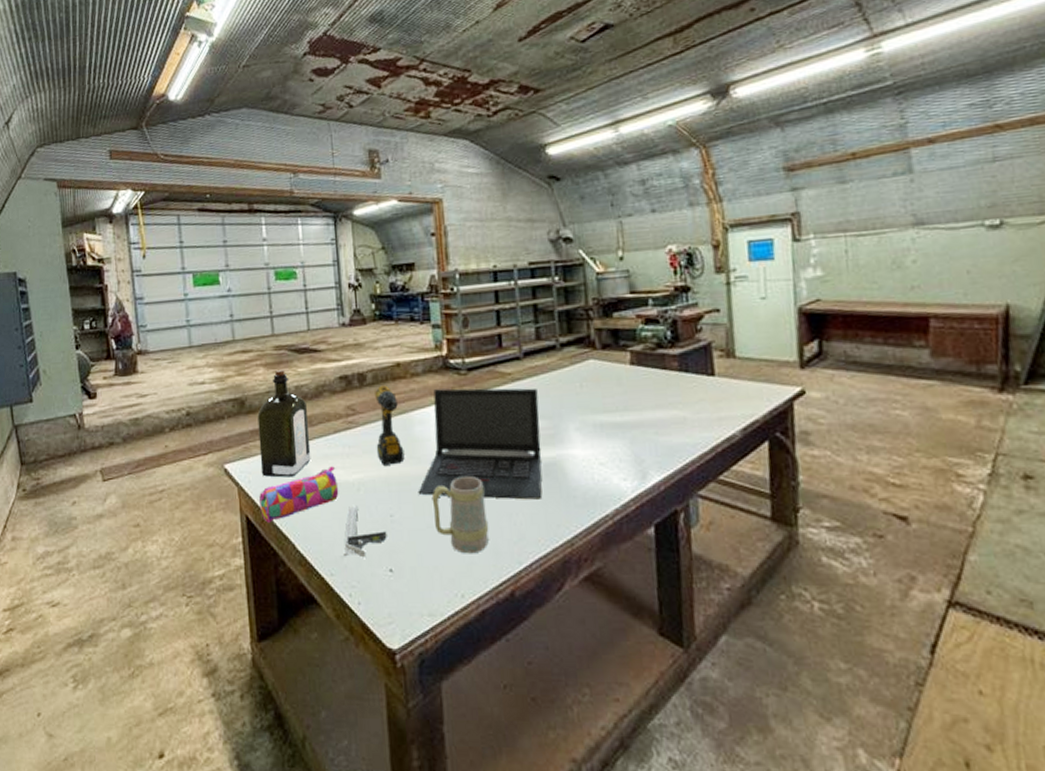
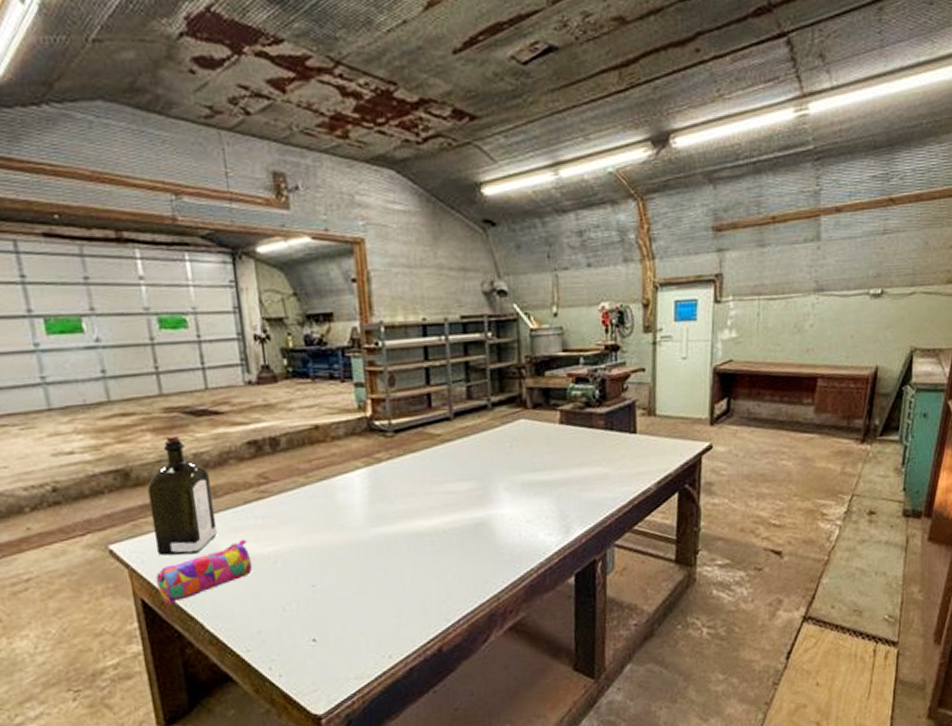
combination square: present [343,506,387,558] -> none [260,579,309,632]
power drill: present [375,385,405,465] -> none [290,450,327,535]
laptop: present [418,388,542,500] -> none [341,449,471,563]
mug: present [432,475,489,554] -> none [357,540,417,617]

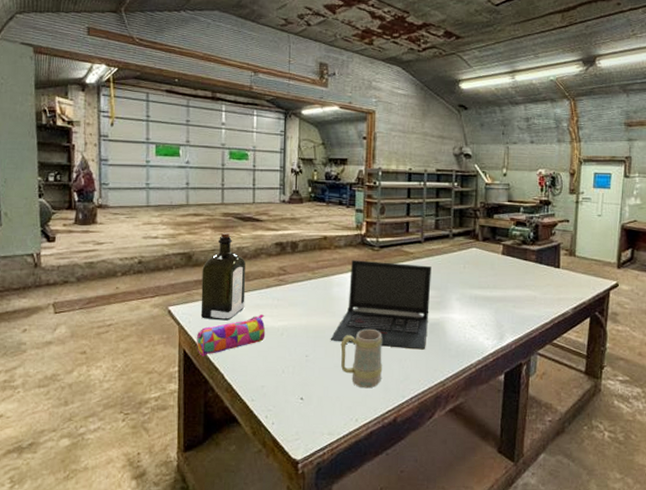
laptop: none [341,449,471,563] -> present [330,260,431,350]
mug: none [357,540,417,617] -> present [340,328,383,389]

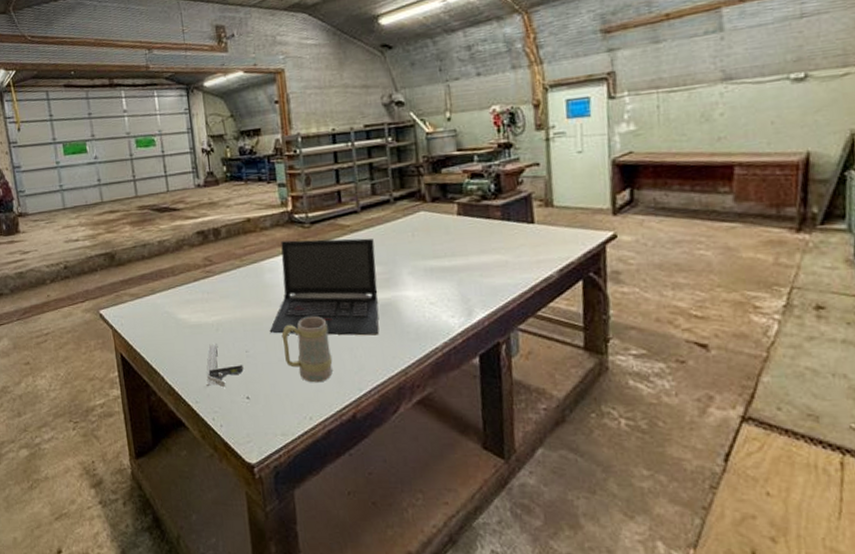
pencil case: present [197,314,266,356] -> none [131,310,200,359]
liquor: present [200,232,246,321] -> none [126,226,175,321]
combination square: none [264,347,302,388] -> present [206,344,244,388]

